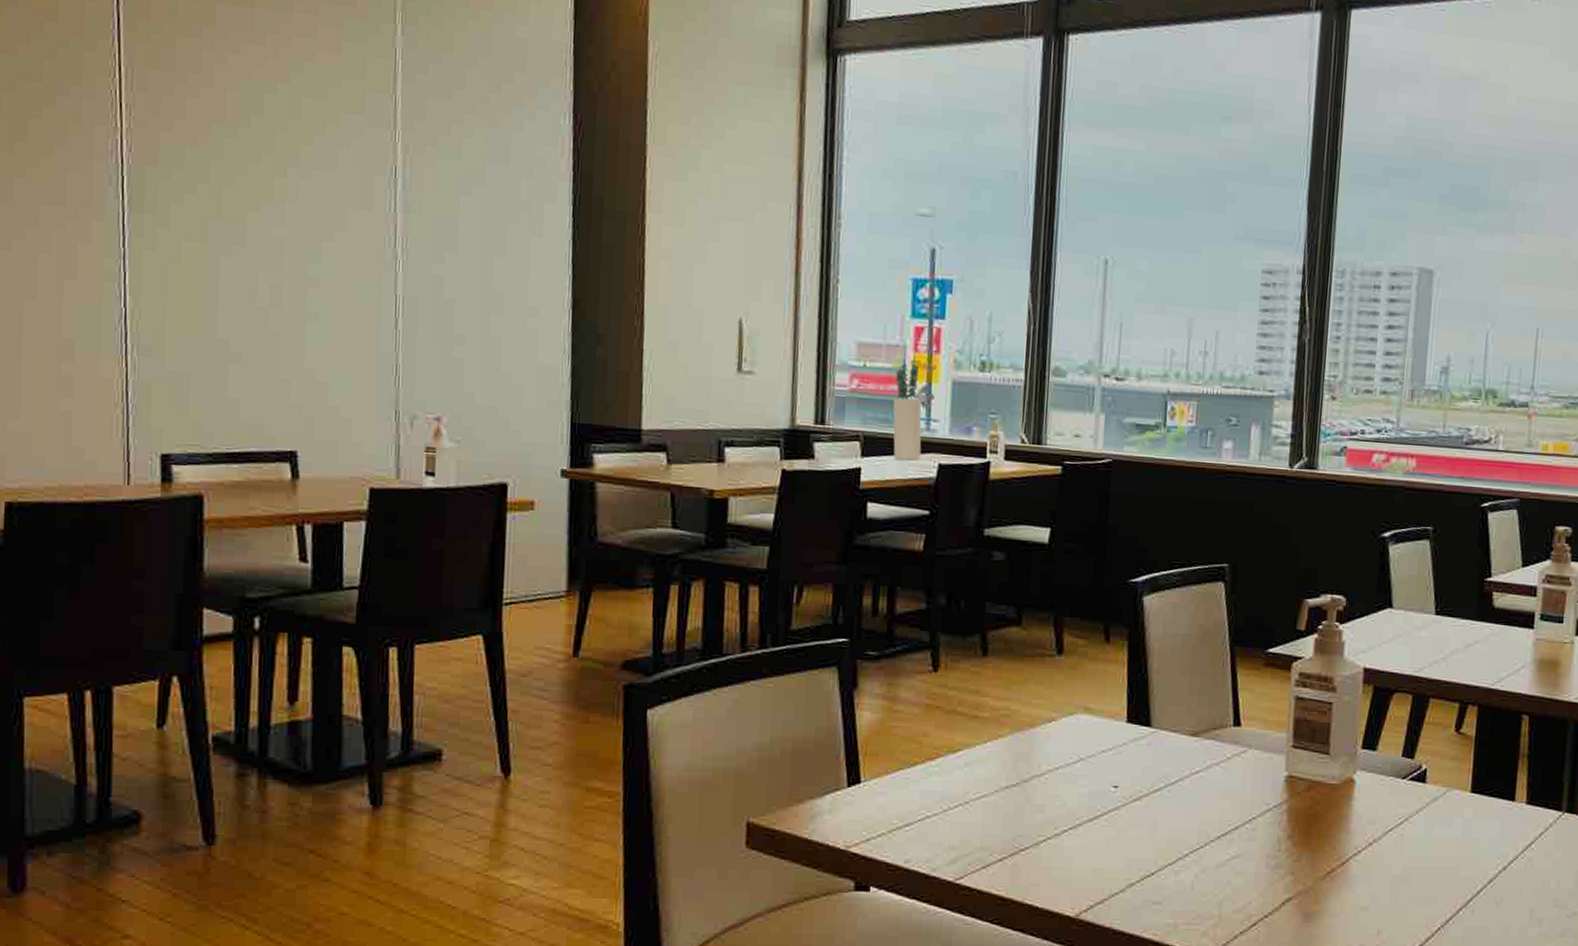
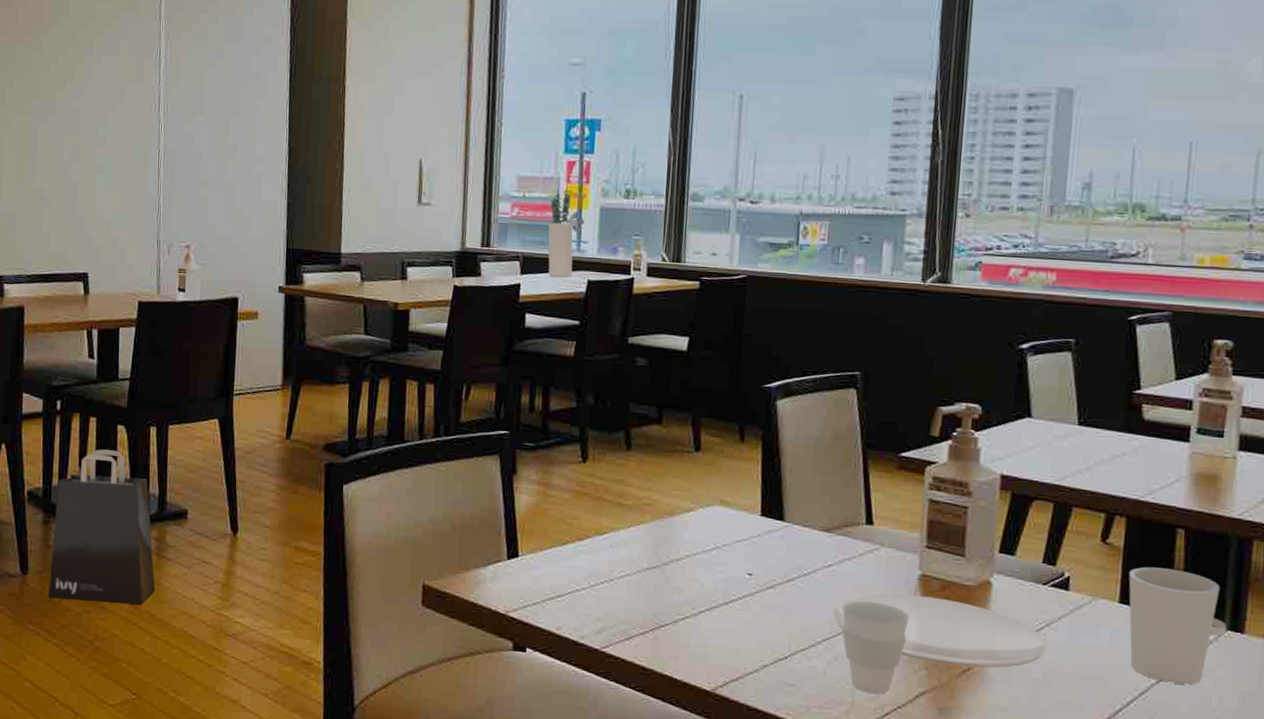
shopping bag: none [246,678,399,874] -> present [48,449,156,605]
plate: none [1200,797,1405,869] -> present [832,593,1047,668]
cup: none [1209,807,1278,904] -> present [841,600,911,694]
cup: none [1479,754,1564,869] -> present [1129,567,1226,685]

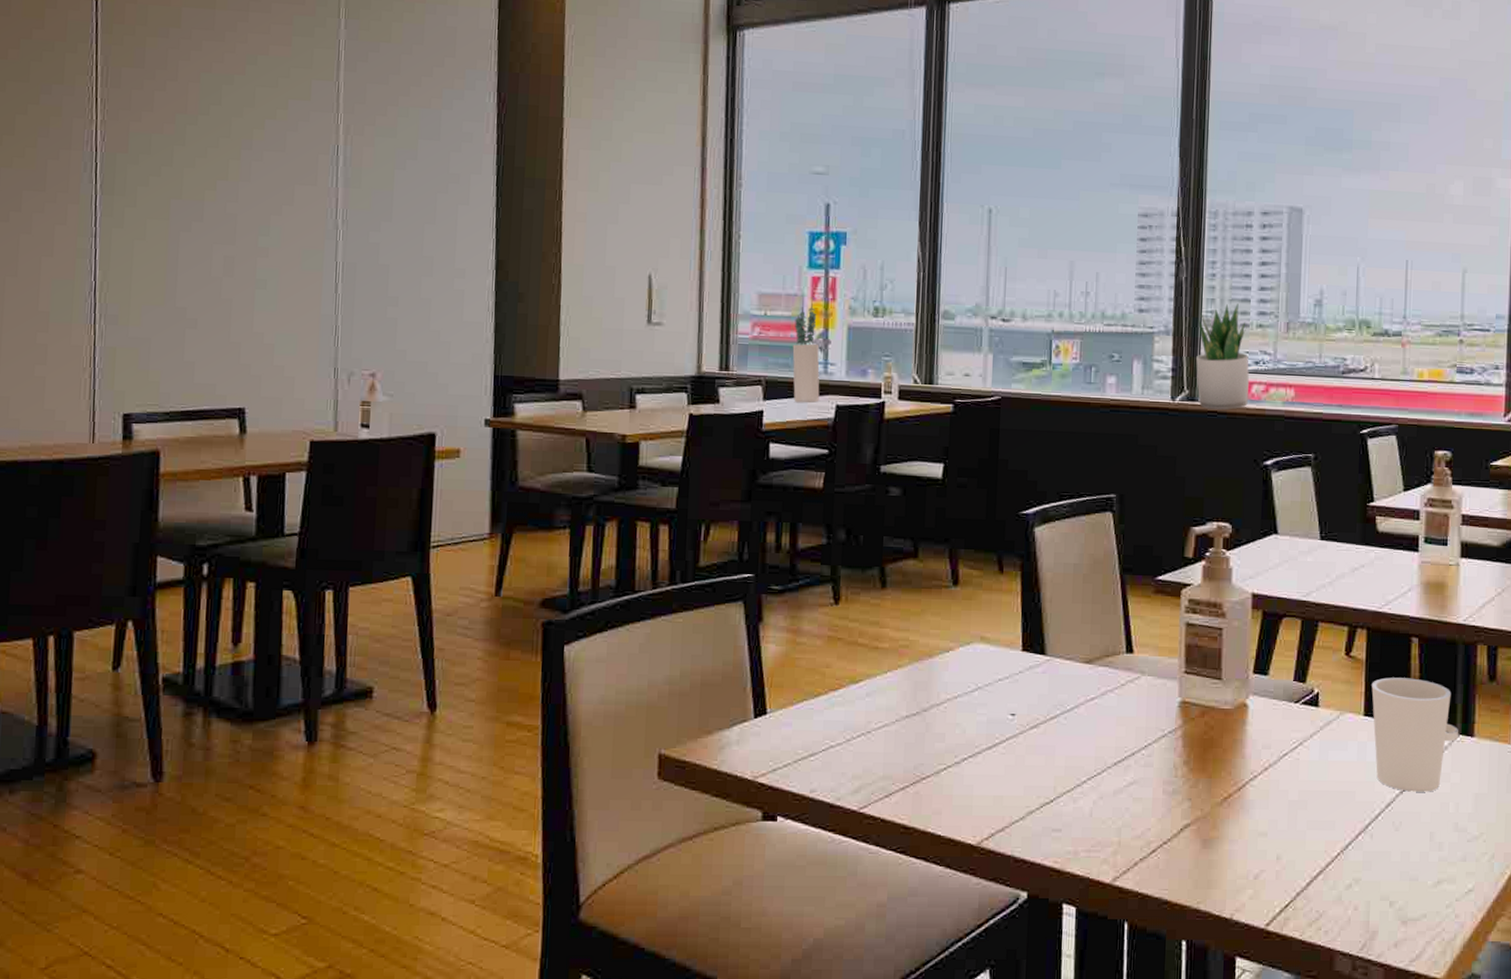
shopping bag: present [48,449,156,605] -> none [190,621,332,809]
plate: present [832,593,1047,668] -> none [1096,723,1301,794]
cup: present [841,600,911,694] -> none [1105,733,1173,831]
planter: none [949,186,1007,293] -> present [1196,303,1249,411]

